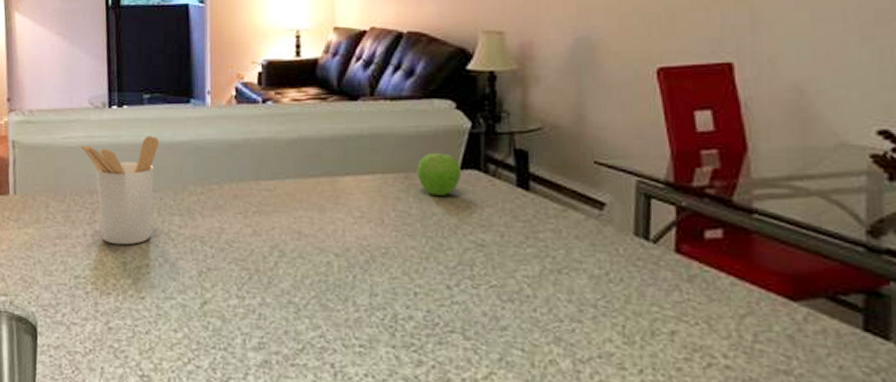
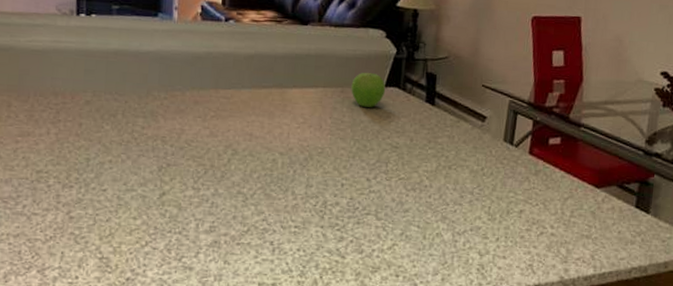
utensil holder: present [80,136,159,245] -> none [46,44,126,143]

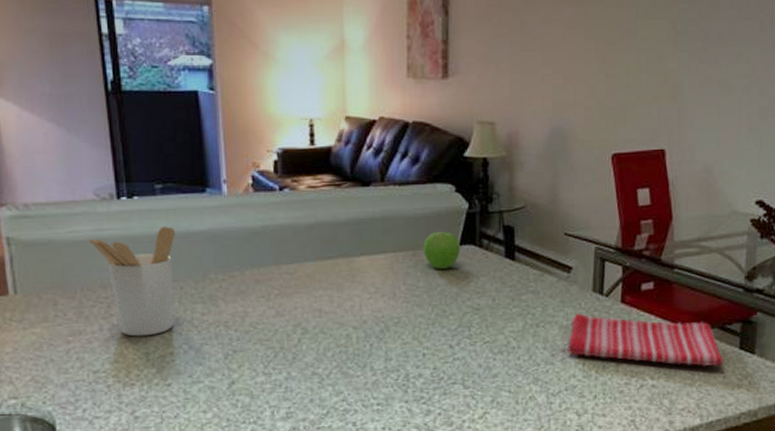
utensil holder: none [46,44,126,143] -> present [88,226,175,337]
dish towel: none [476,160,621,222] -> present [568,313,725,367]

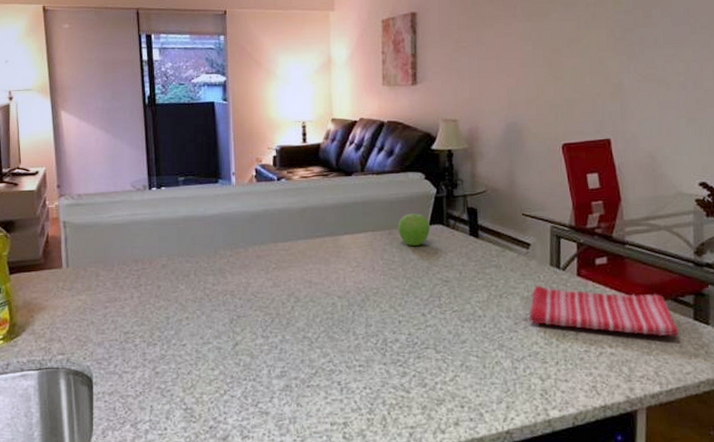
utensil holder: present [88,226,175,337] -> none [125,211,193,303]

